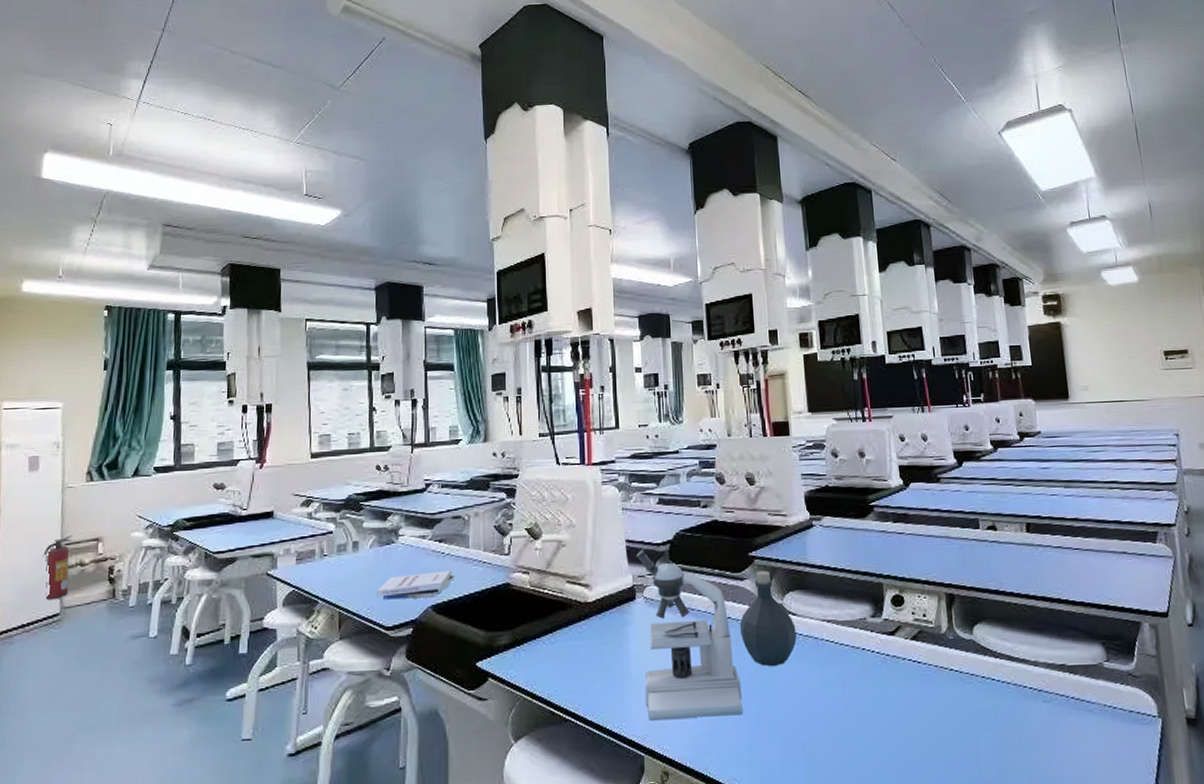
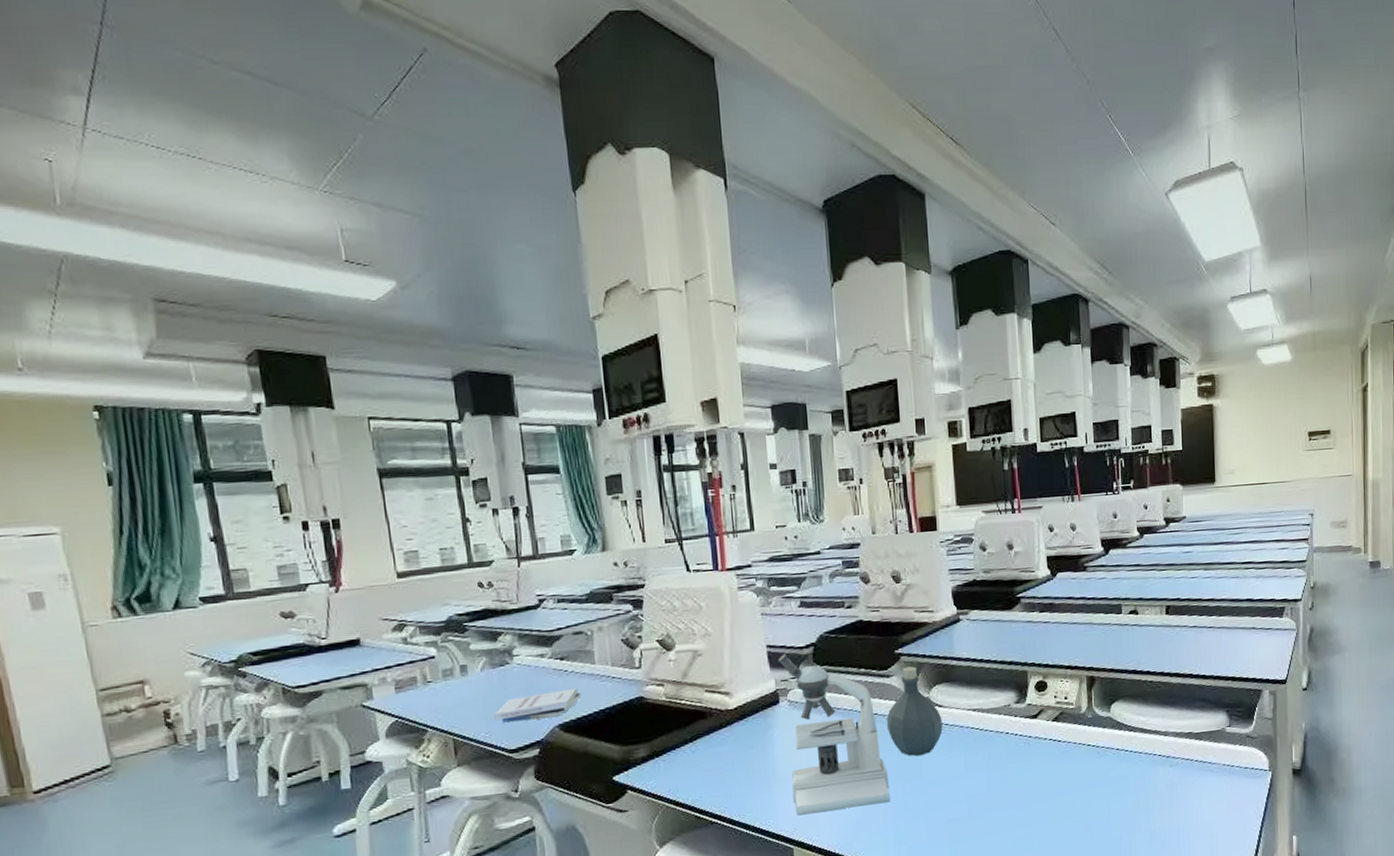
fire extinguisher: present [43,534,73,601] -> none [74,678,117,752]

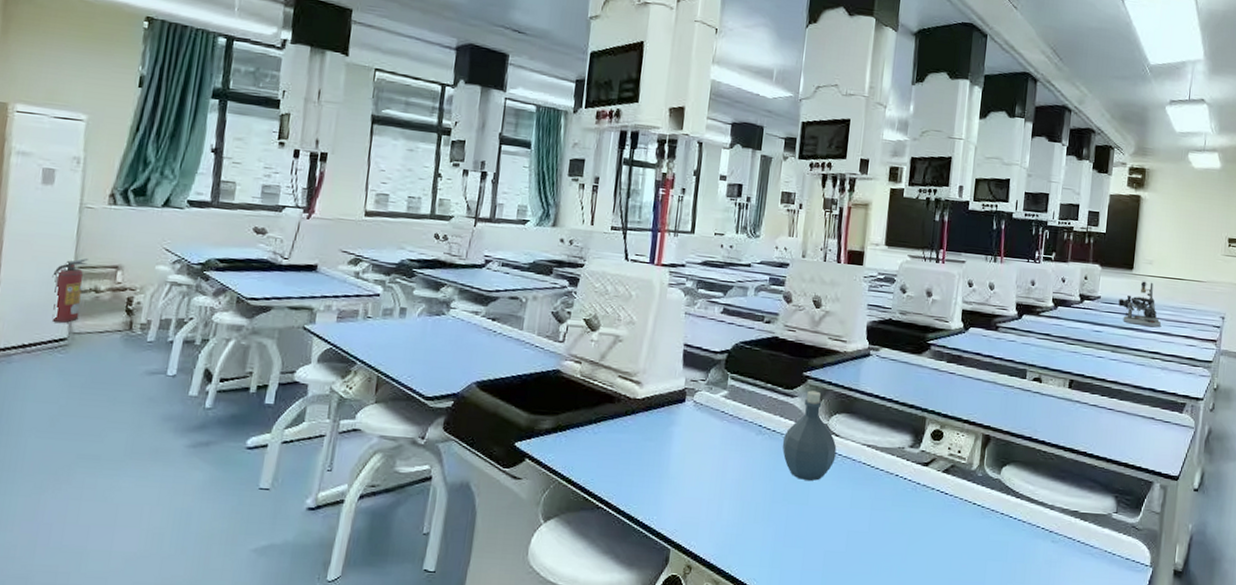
fire extinguisher: none [74,678,117,752] -> present [51,257,88,324]
books: present [494,688,582,723] -> none [419,348,504,374]
microscope: present [777,654,890,816] -> none [679,355,776,522]
microscope: none [1204,492,1250,539] -> present [1118,281,1161,328]

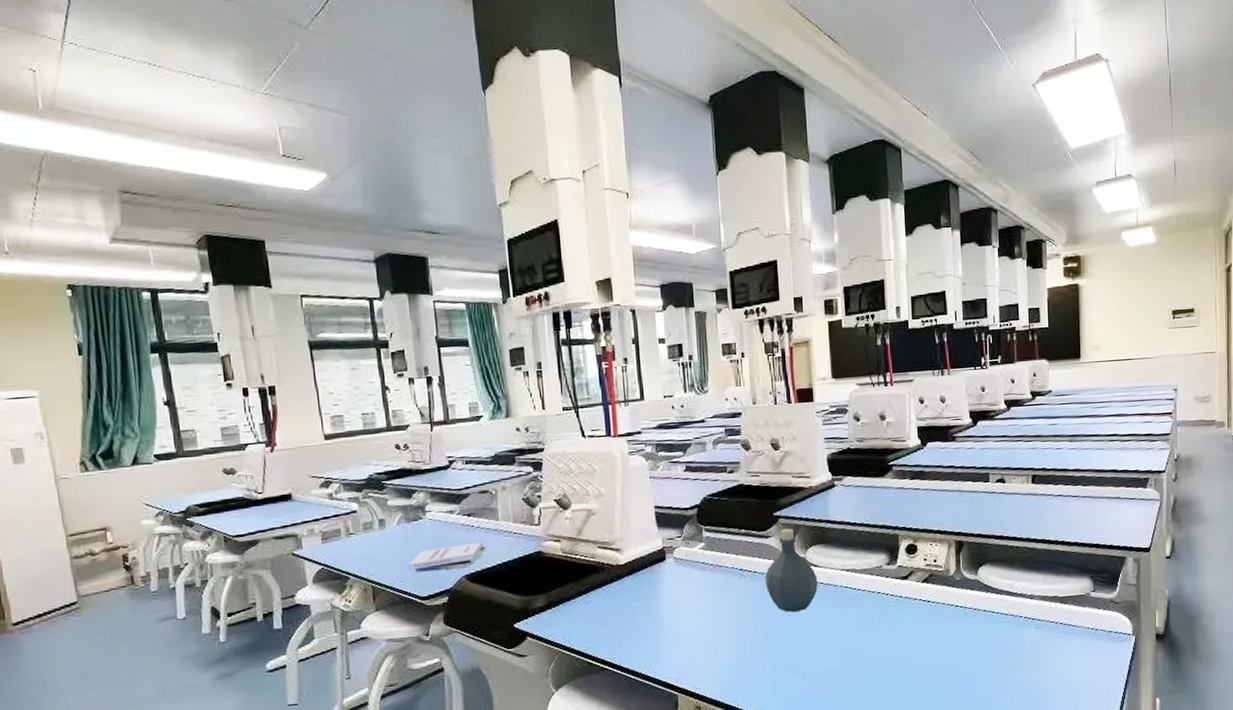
fire extinguisher: present [51,257,88,324] -> none [47,525,83,590]
books: none [419,348,504,374] -> present [408,542,487,572]
microscope: present [1118,281,1161,328] -> none [1070,367,1114,412]

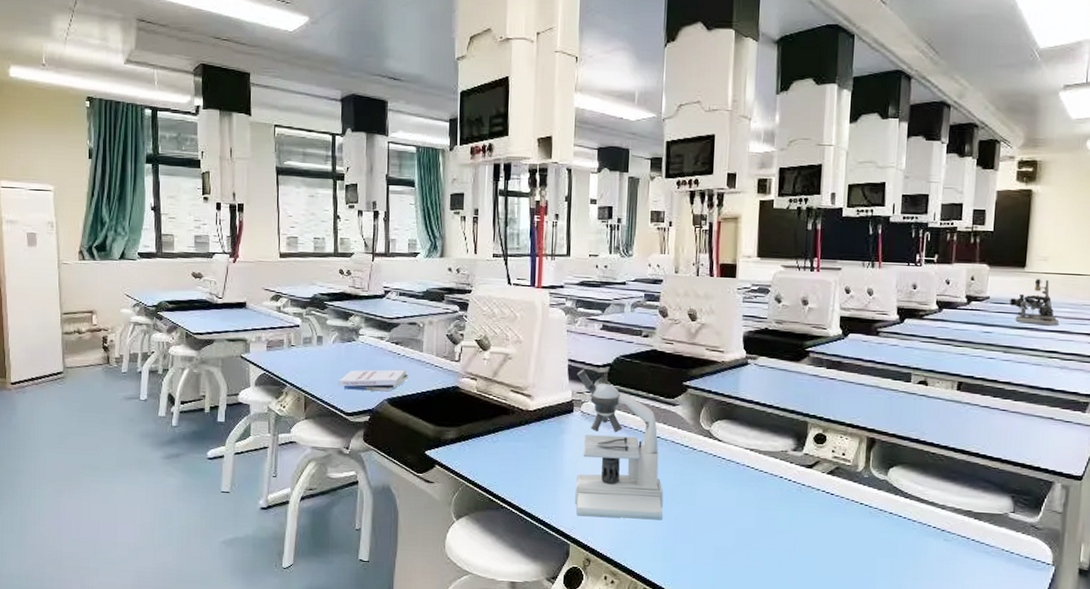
microscope: none [664,514,768,665] -> present [574,369,664,520]
flask: present [764,528,818,613] -> none [667,399,720,483]
microscope: none [1070,367,1114,412] -> present [1009,279,1058,326]

